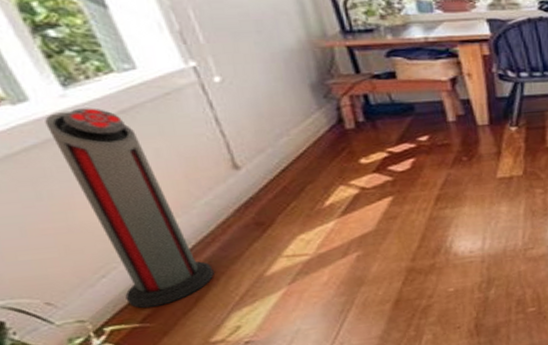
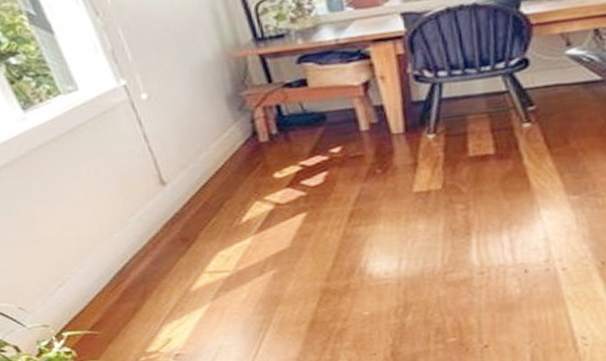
air purifier: present [45,108,214,309] -> none [11,129,148,317]

